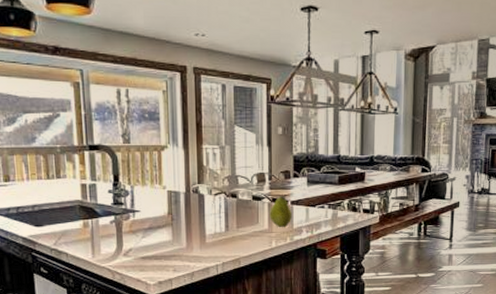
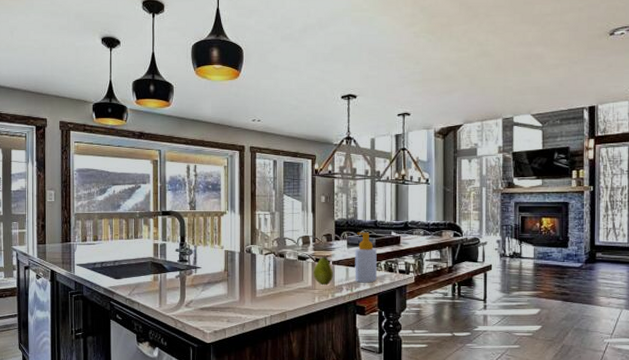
soap bottle: none [315,168,340,224] -> present [355,232,377,283]

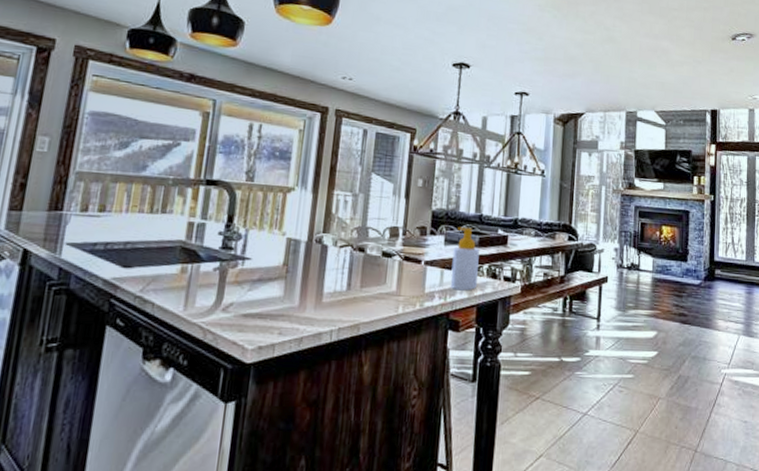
fruit: present [313,255,334,286] -> none [399,253,425,292]

